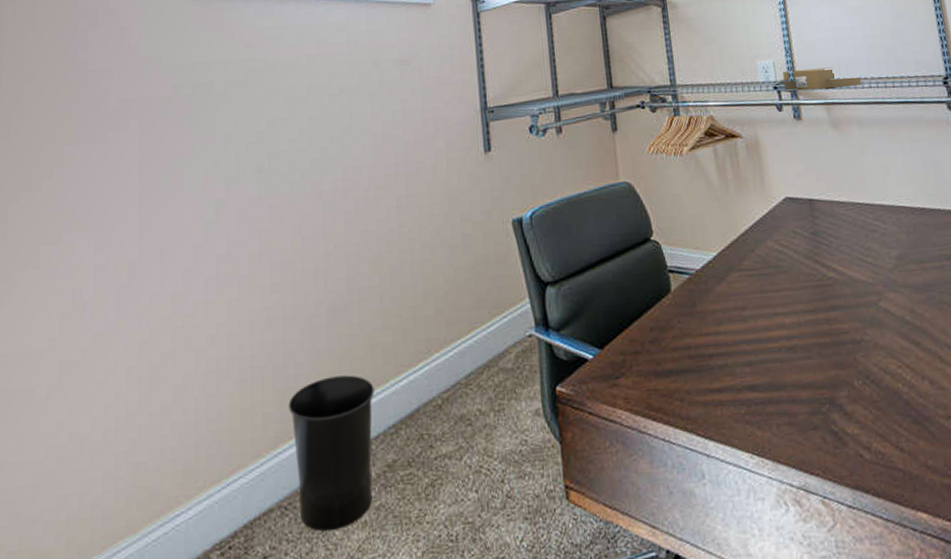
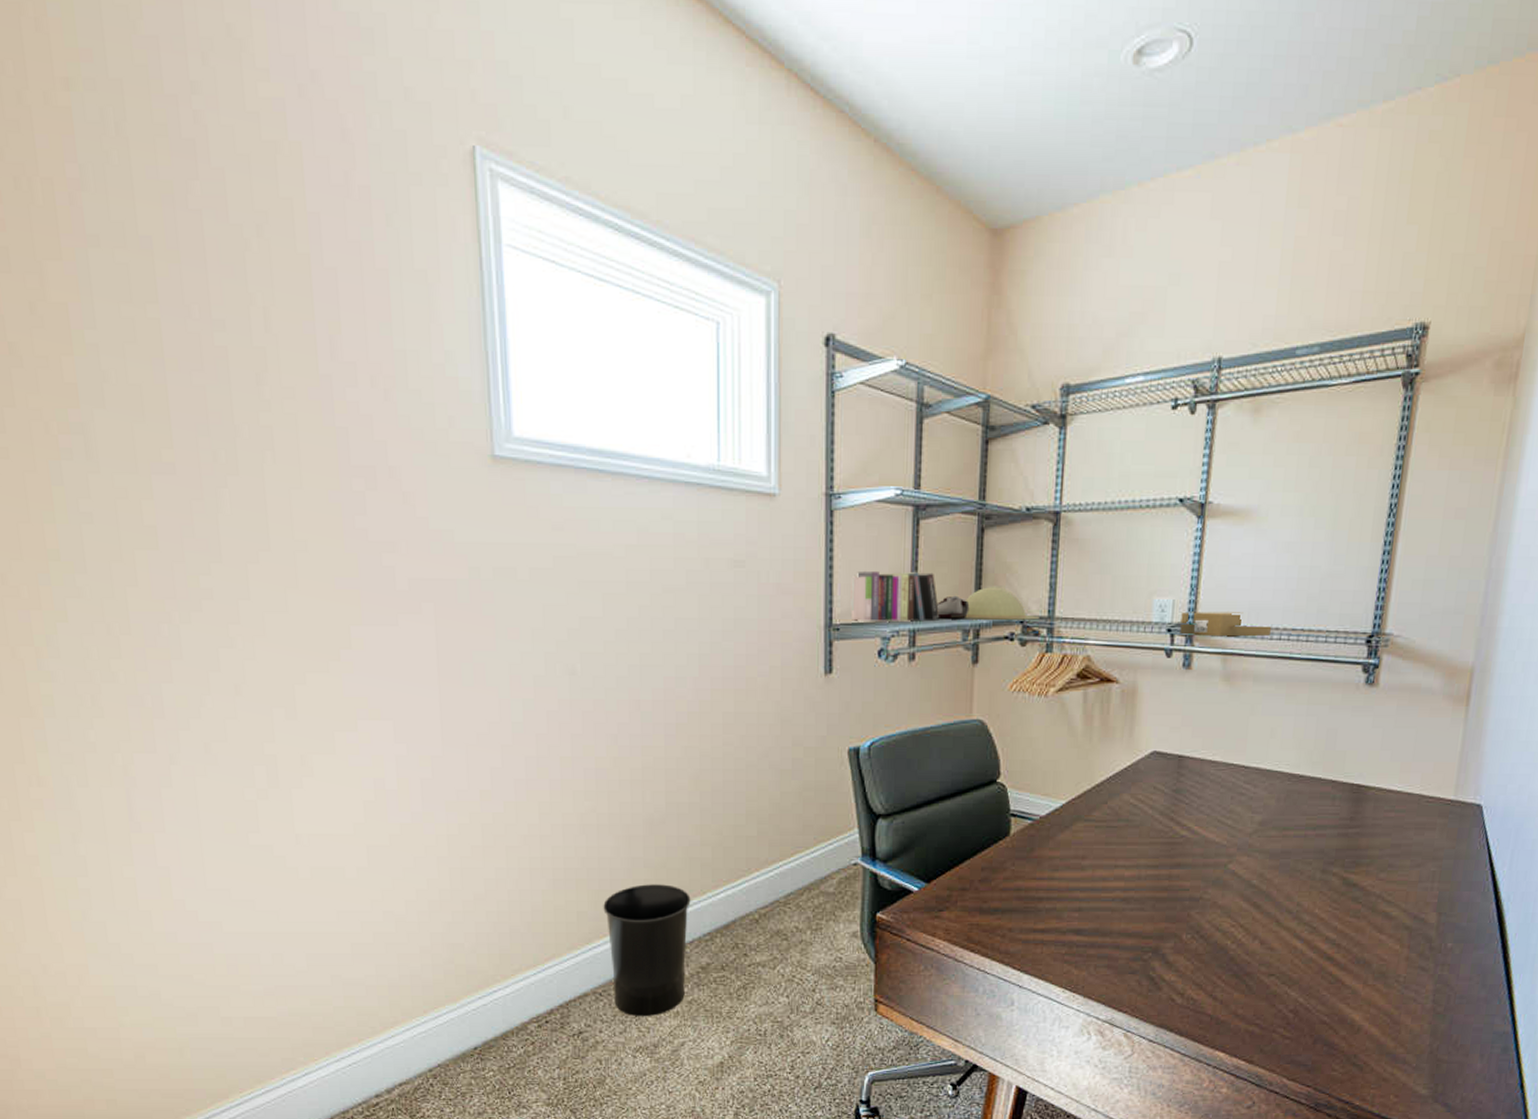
books: none [499,56,579,103] -> present [850,572,940,622]
shoe: none [574,74,603,95] -> present [936,595,970,619]
hat: none [598,63,664,93] -> present [963,587,1039,620]

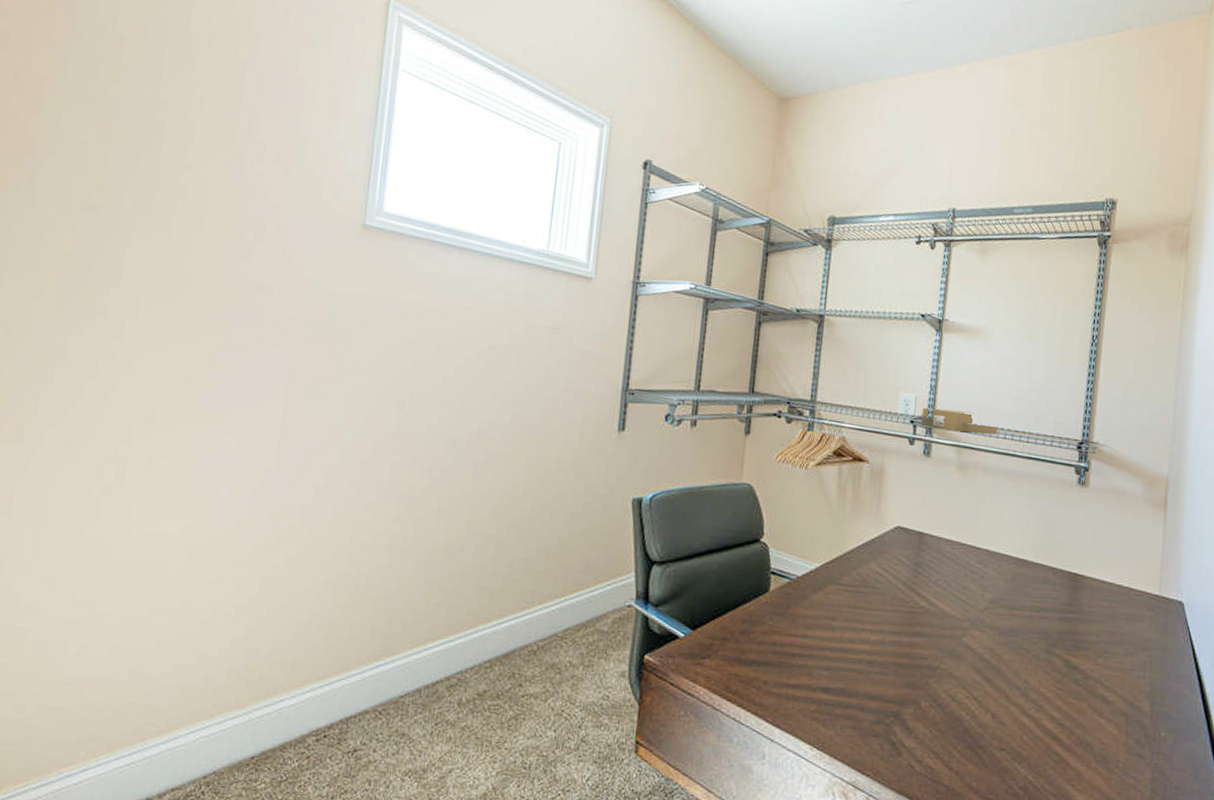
waste bin: present [603,884,691,1016] -> none [392,607,477,739]
books: present [850,572,940,622] -> none [644,347,720,395]
shoe: present [936,595,970,619] -> none [717,374,746,396]
hat: present [963,587,1039,620] -> none [739,370,803,402]

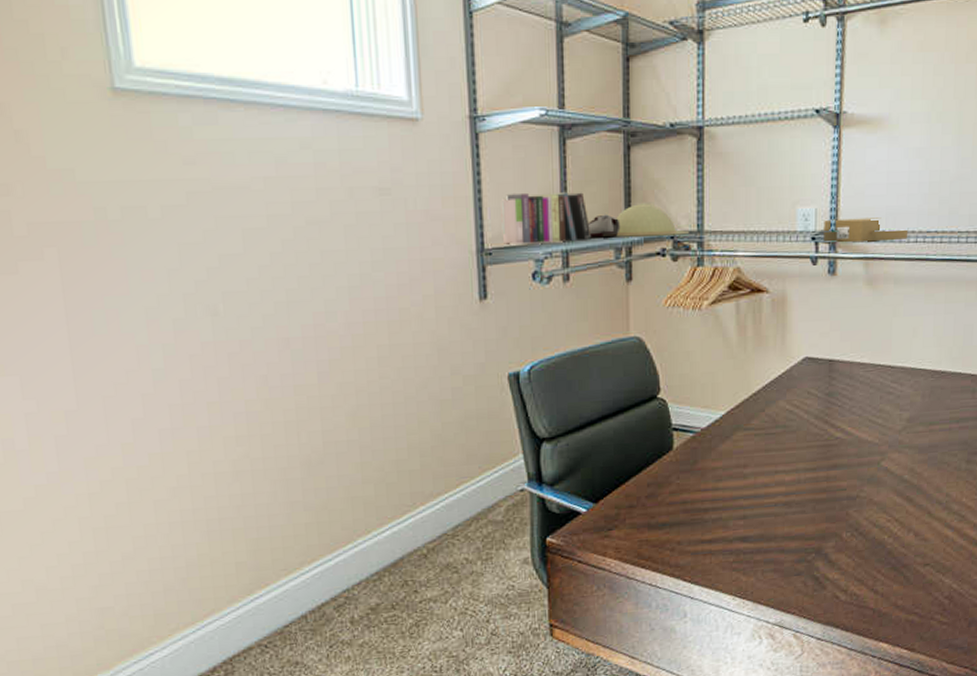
books: none [644,347,720,395] -> present [500,192,592,245]
shoe: none [717,374,746,396] -> present [587,214,621,238]
hat: none [739,370,803,402] -> present [615,203,689,237]

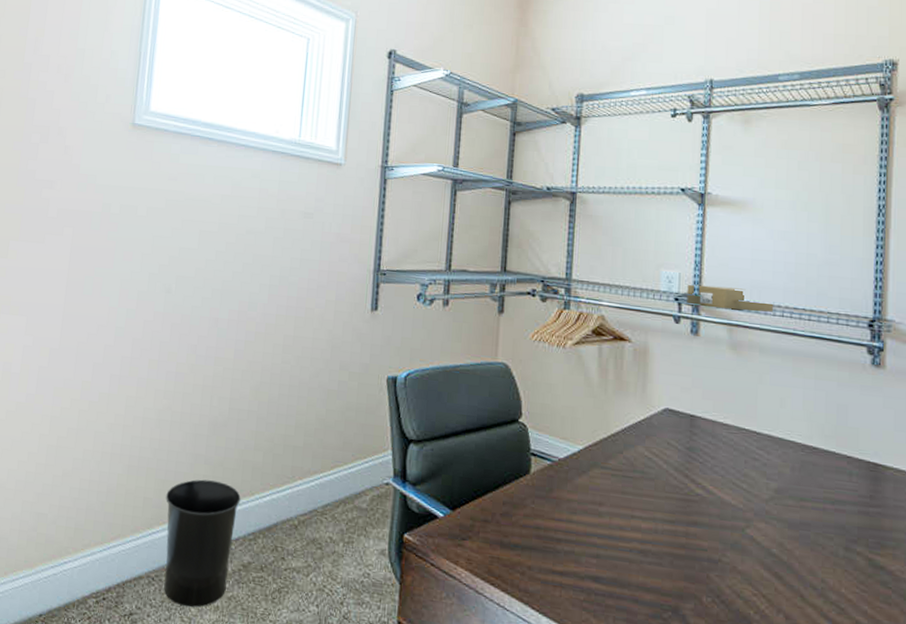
waste bin: none [263,526,356,665] -> present [164,479,241,607]
books: present [500,192,592,245] -> none [395,229,471,275]
shoe: present [587,214,621,238] -> none [468,254,497,275]
hat: present [615,203,689,237] -> none [491,249,558,281]

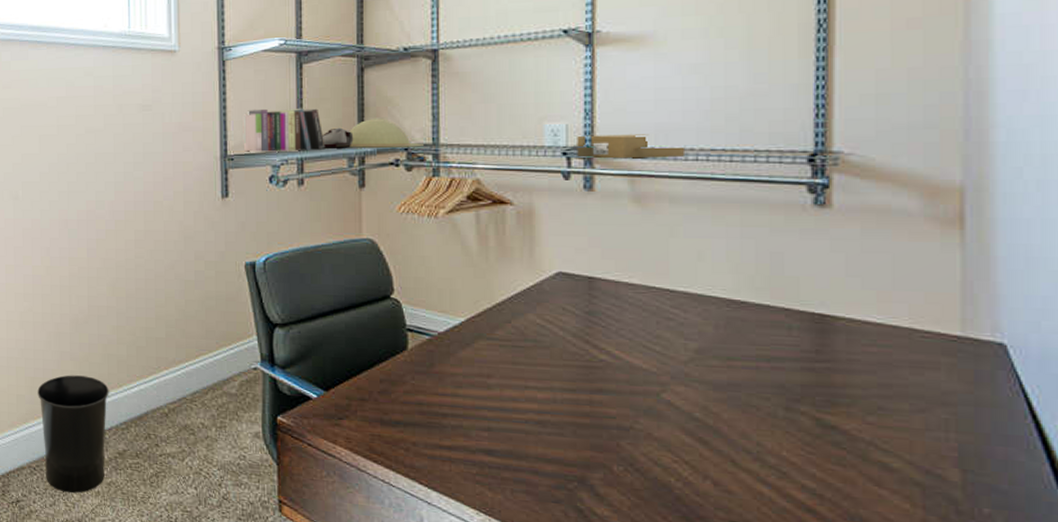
books: none [395,229,471,275] -> present [243,108,326,152]
shoe: none [468,254,497,275] -> present [321,127,354,148]
hat: none [491,249,558,281] -> present [348,118,424,148]

